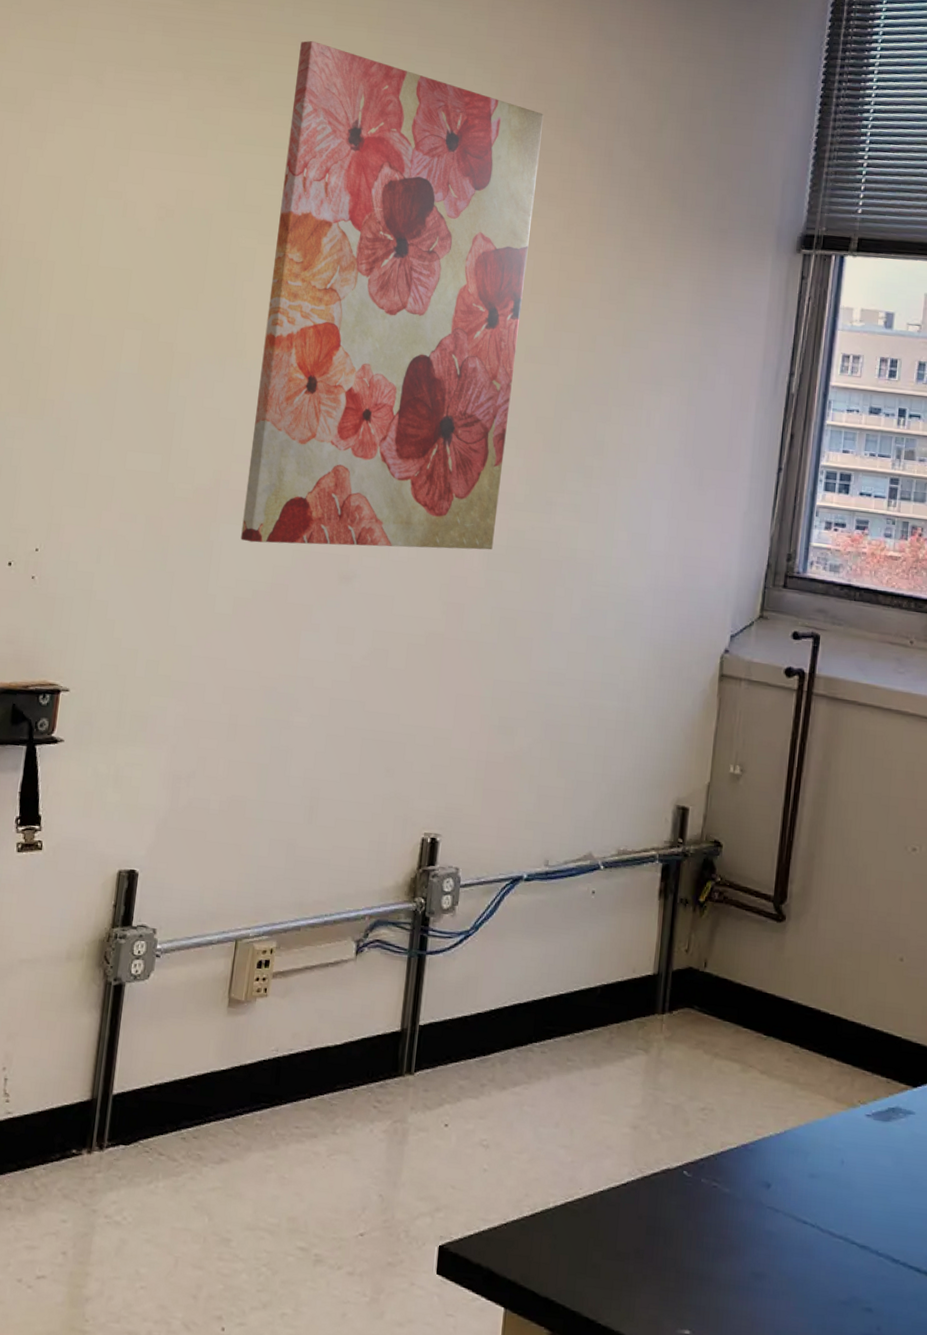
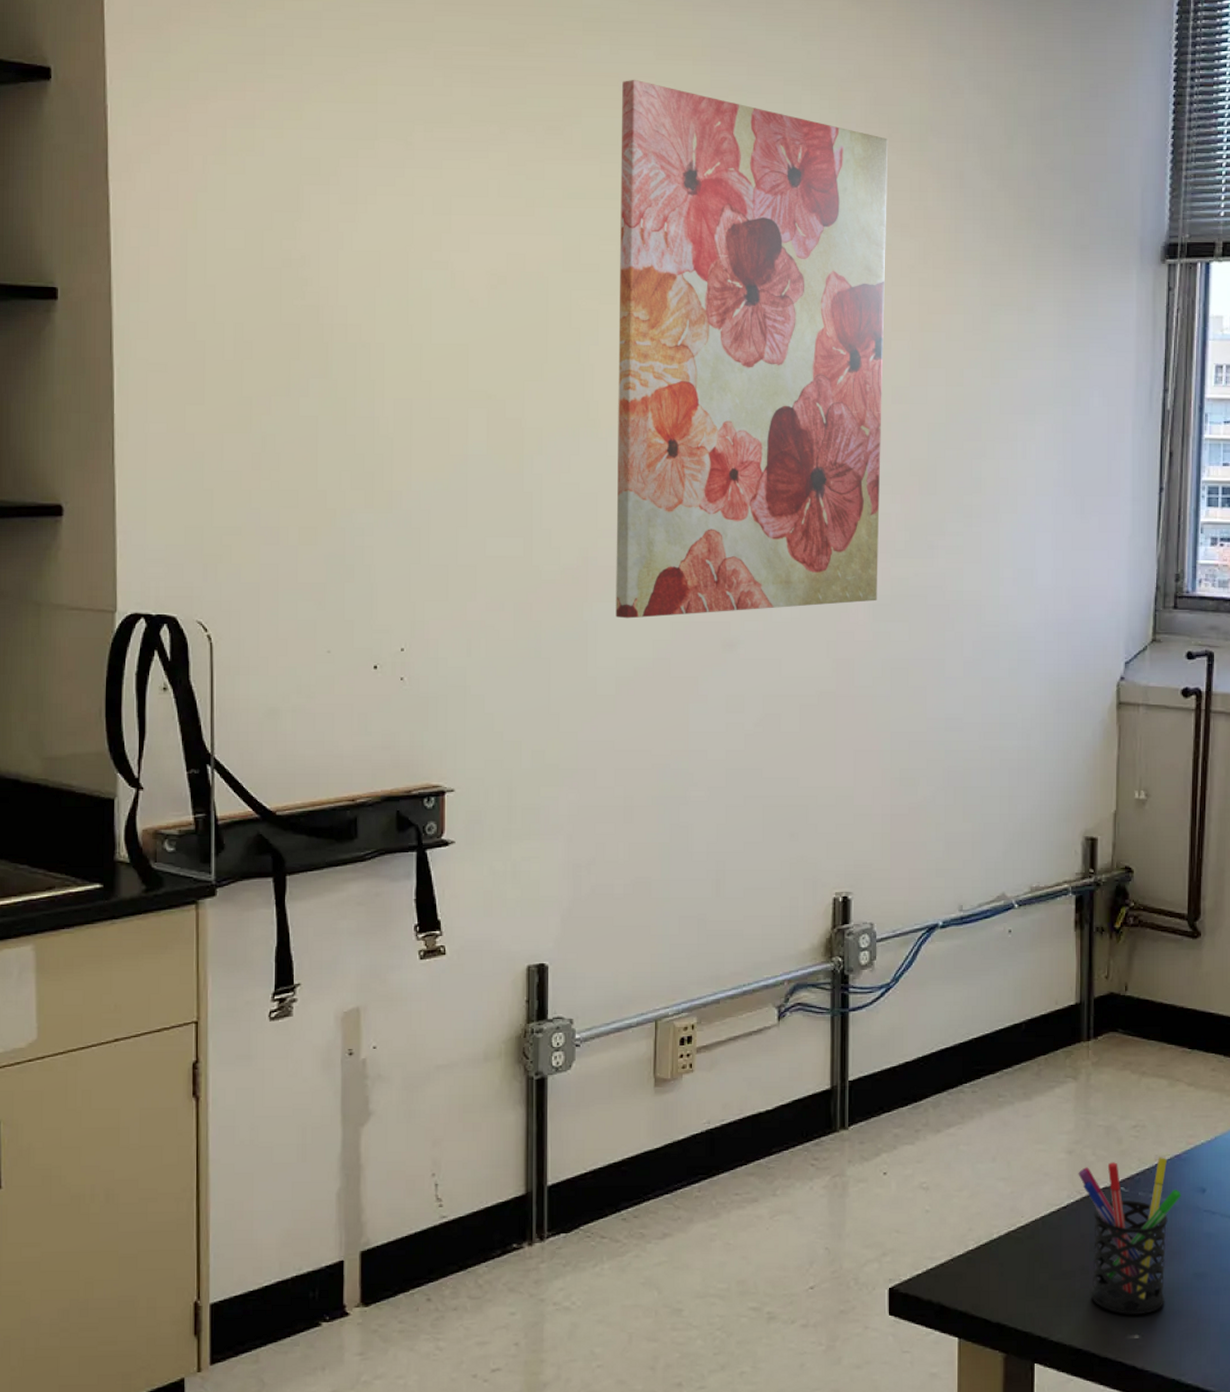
pen holder: none [641,1143,745,1309] -> present [1078,1157,1181,1315]

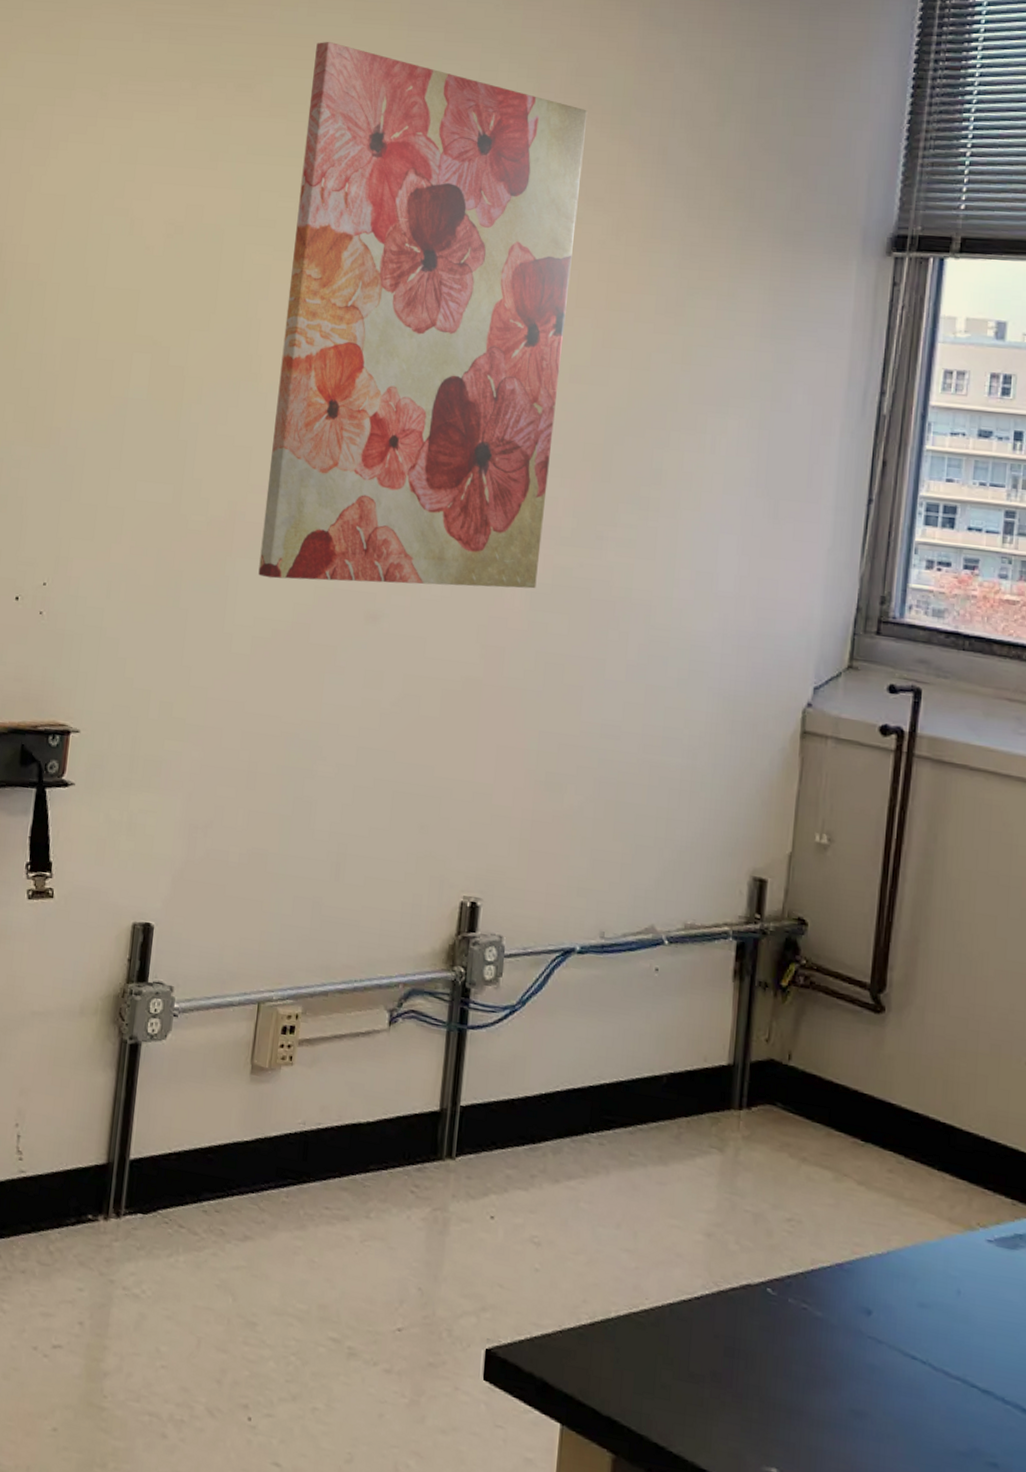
pen holder: present [1078,1157,1181,1315] -> none [716,1256,841,1446]

